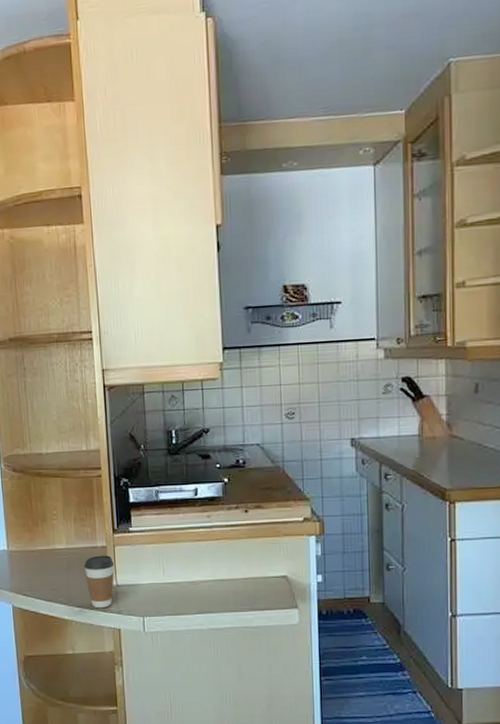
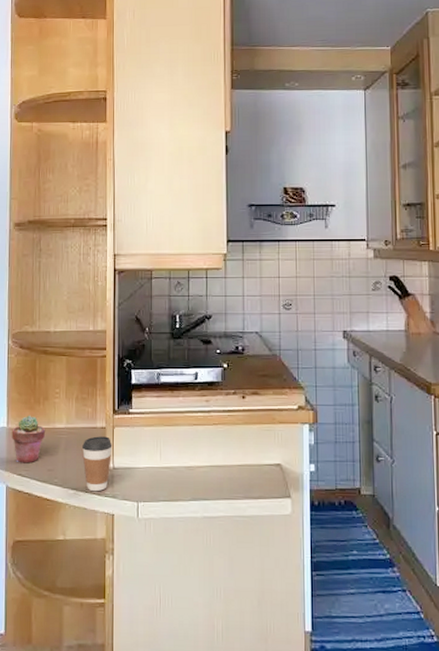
potted succulent: none [12,537,47,584] -> present [12,415,46,463]

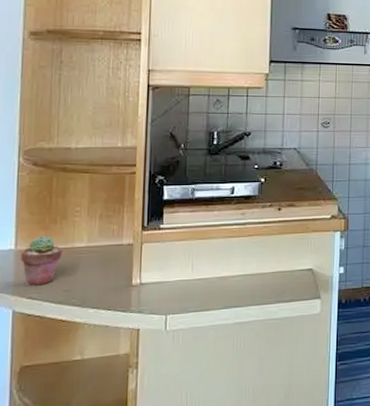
coffee cup: present [82,436,113,492] -> none [105,253,140,309]

